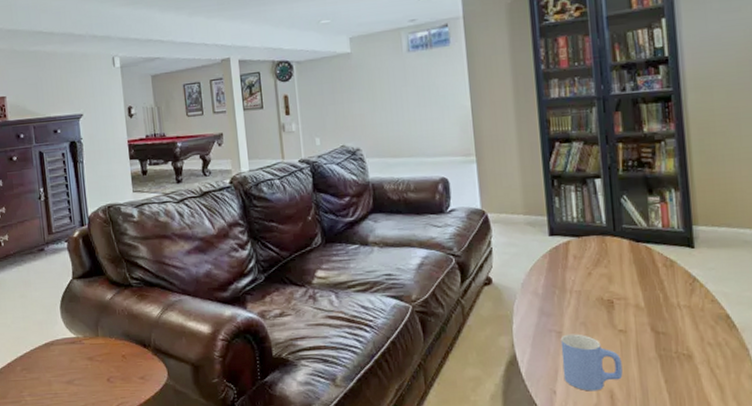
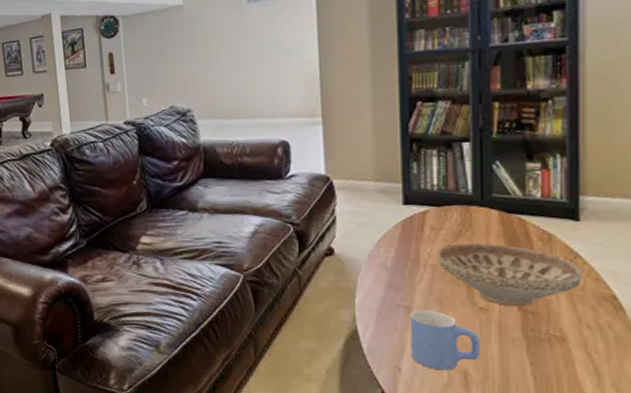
decorative bowl: none [580,269,701,328] -> present [437,242,582,307]

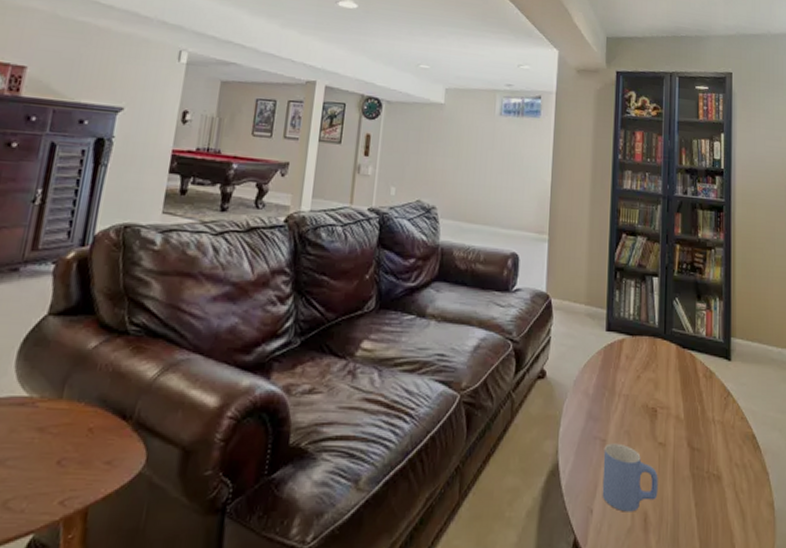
decorative bowl: present [437,242,582,307] -> none [629,374,732,443]

